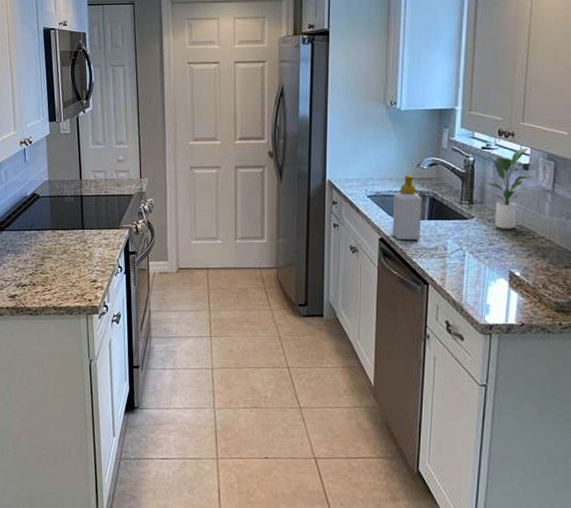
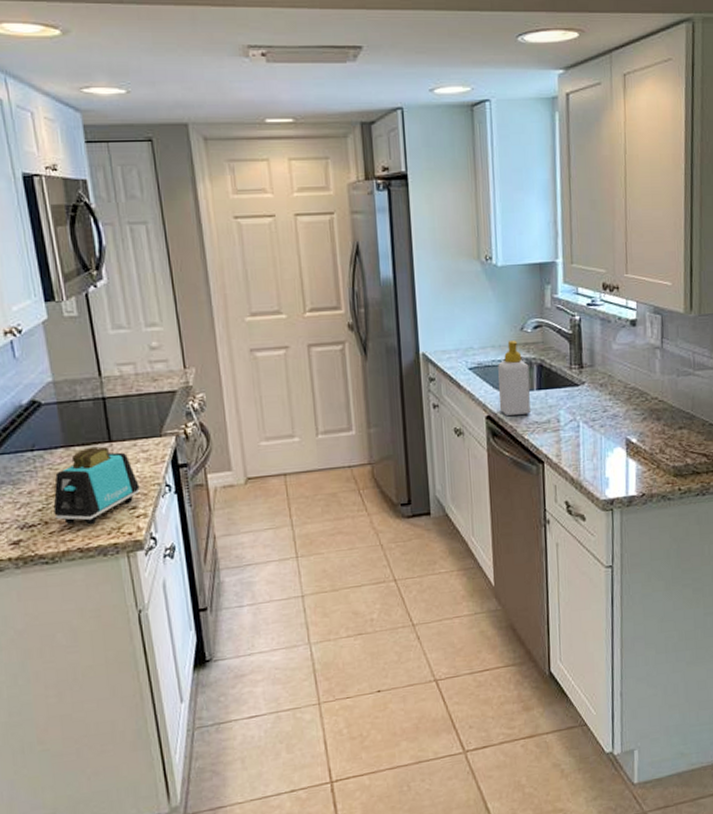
toaster: none [40,231,100,290] -> present [53,446,140,525]
potted plant: present [484,146,534,229] -> none [593,300,642,393]

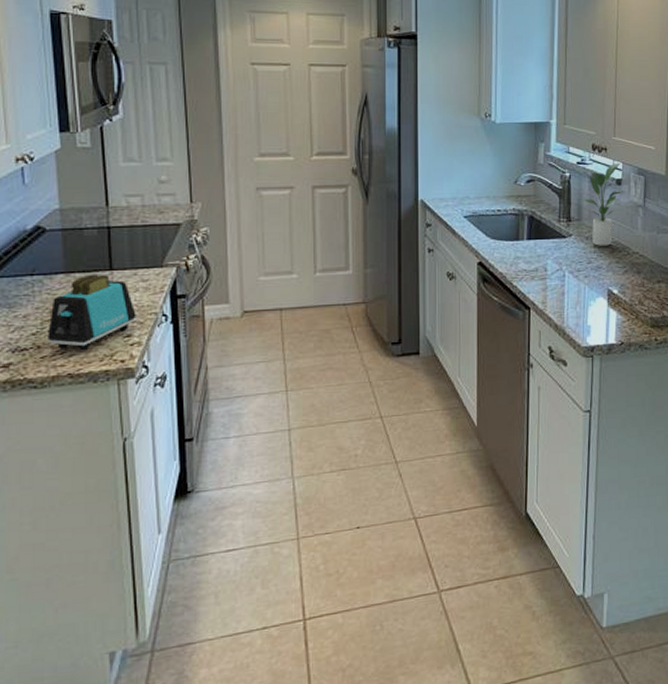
soap bottle: present [498,341,531,417] -> none [490,193,521,264]
potted plant: none [593,300,642,393] -> present [581,161,626,246]

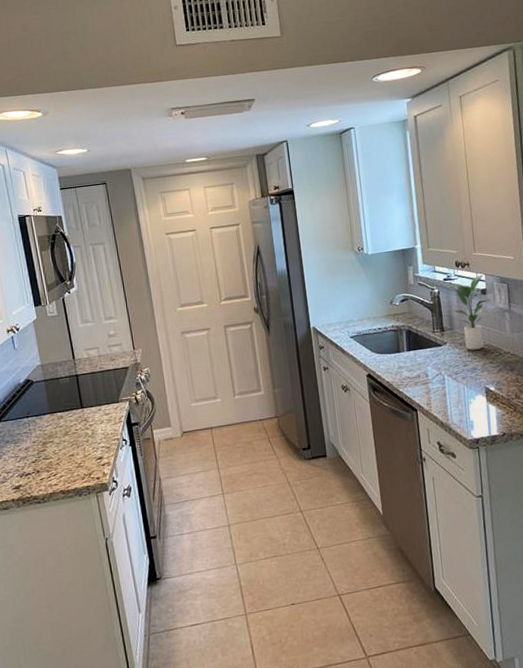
toaster: present [47,274,136,351] -> none [43,412,104,472]

